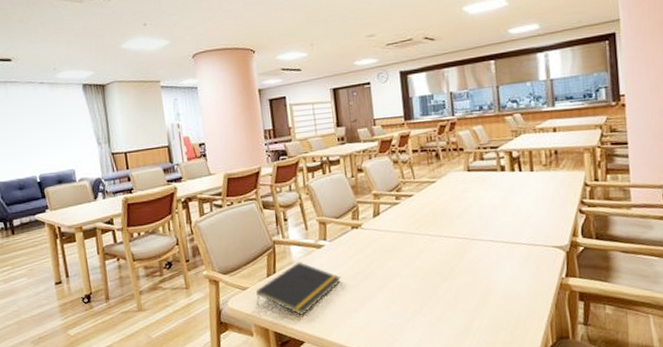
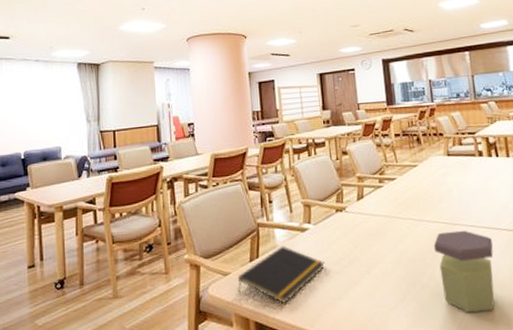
jar: none [450,245,512,323] -> present [433,230,495,313]

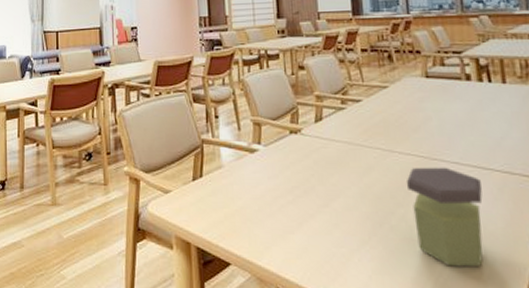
notepad: present [237,246,325,303] -> none [179,166,276,230]

